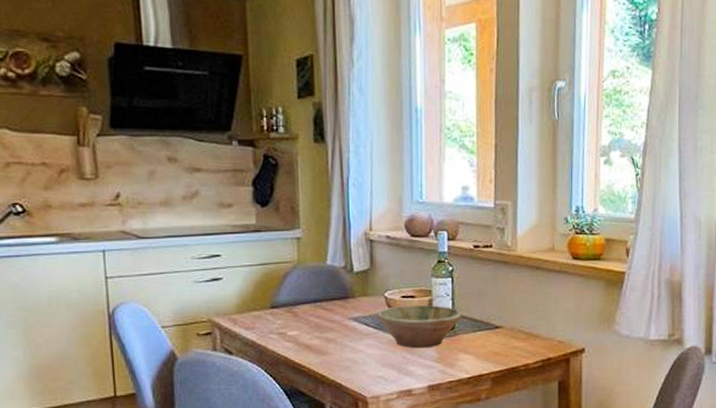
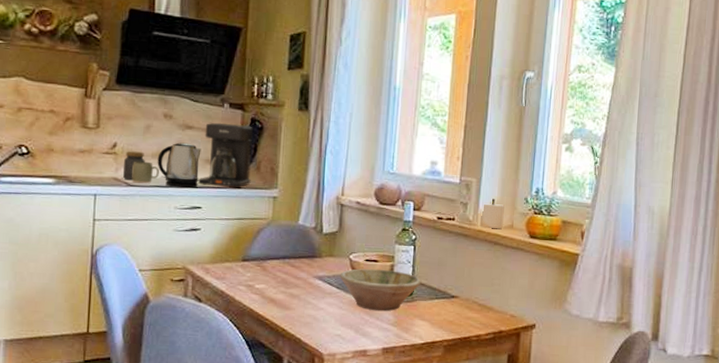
jar: none [129,200,153,233] -> present [122,151,145,181]
mug: none [140,210,170,235] -> present [132,161,159,184]
kettle: none [166,187,214,237] -> present [157,142,201,189]
coffee maker: none [214,163,271,232] -> present [198,123,253,188]
candle: none [518,221,544,254] -> present [479,198,505,230]

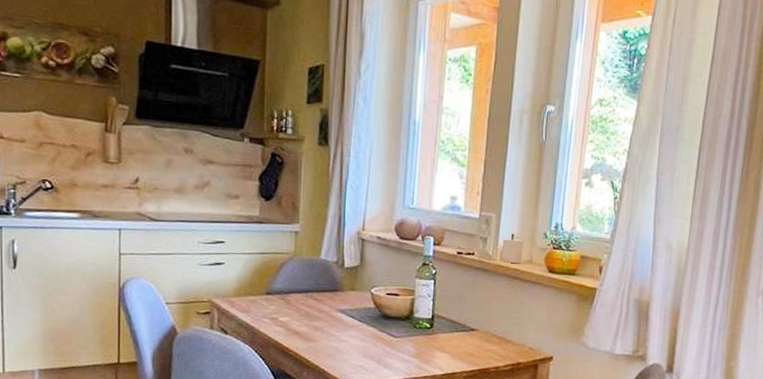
jar: present [122,151,145,181] -> none [146,185,167,215]
mug: present [132,161,159,184] -> none [155,196,182,218]
kettle: present [157,142,201,189] -> none [179,177,223,223]
coffee maker: present [198,123,253,188] -> none [221,158,273,223]
bowl: present [340,269,422,311] -> none [361,302,442,344]

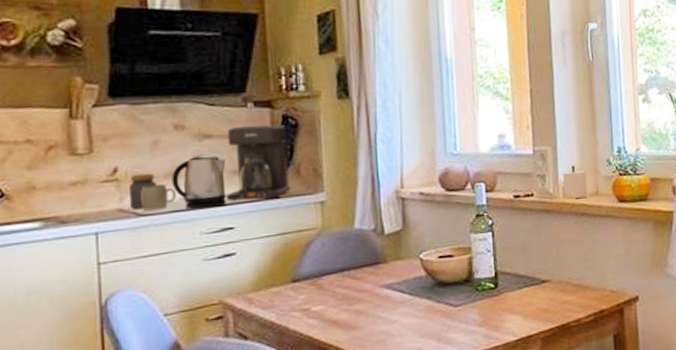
jar: none [146,185,167,215] -> present [128,173,156,210]
mug: none [155,196,182,218] -> present [141,183,176,211]
kettle: none [179,177,223,223] -> present [171,154,227,210]
coffee maker: none [221,158,273,223] -> present [226,124,291,201]

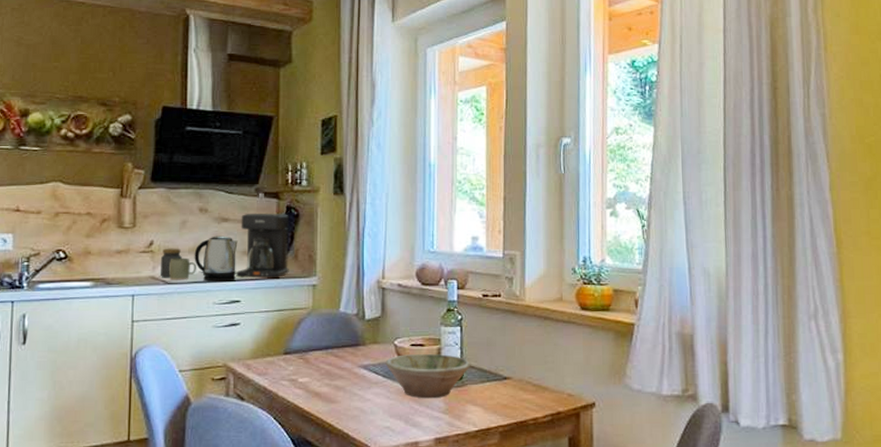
bowl: none [411,263,506,313] -> present [385,353,471,399]
candle: present [560,165,588,200] -> none [527,271,552,303]

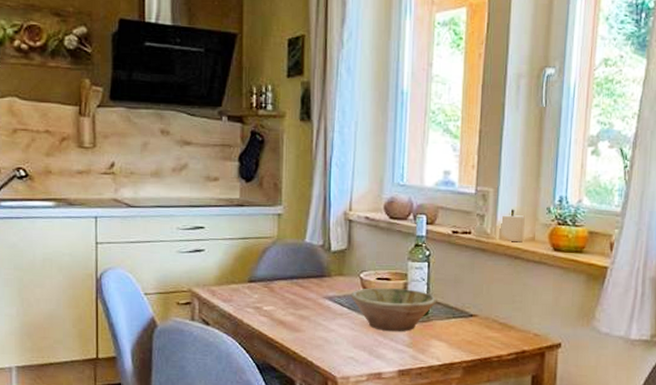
jar: present [159,248,182,278] -> none [122,170,144,201]
mug: present [169,257,196,281] -> none [132,180,159,204]
kettle: present [194,236,238,283] -> none [156,159,201,208]
coffee maker: present [236,214,289,279] -> none [199,138,254,206]
candle: none [527,271,552,303] -> present [498,209,525,243]

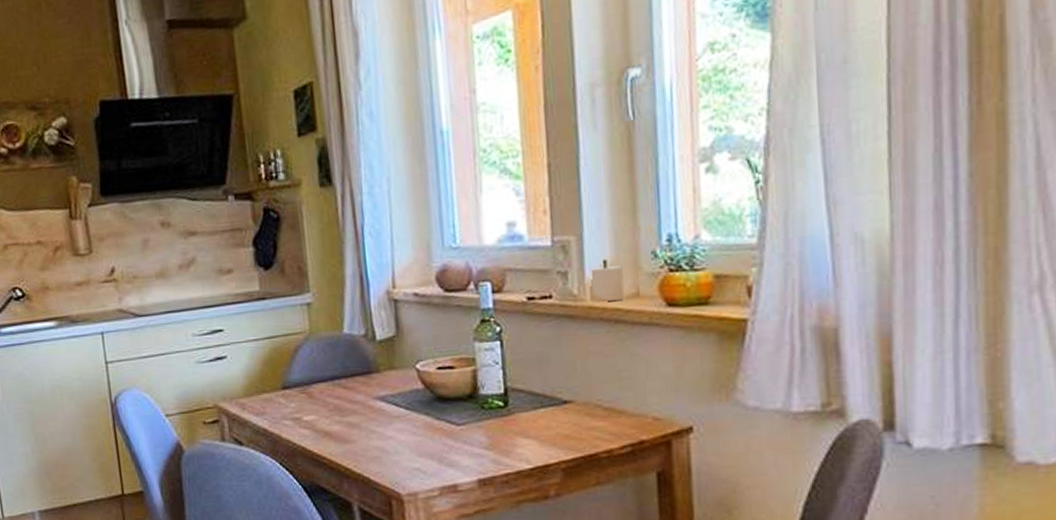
bowl: present [350,287,437,332] -> none [407,377,518,433]

